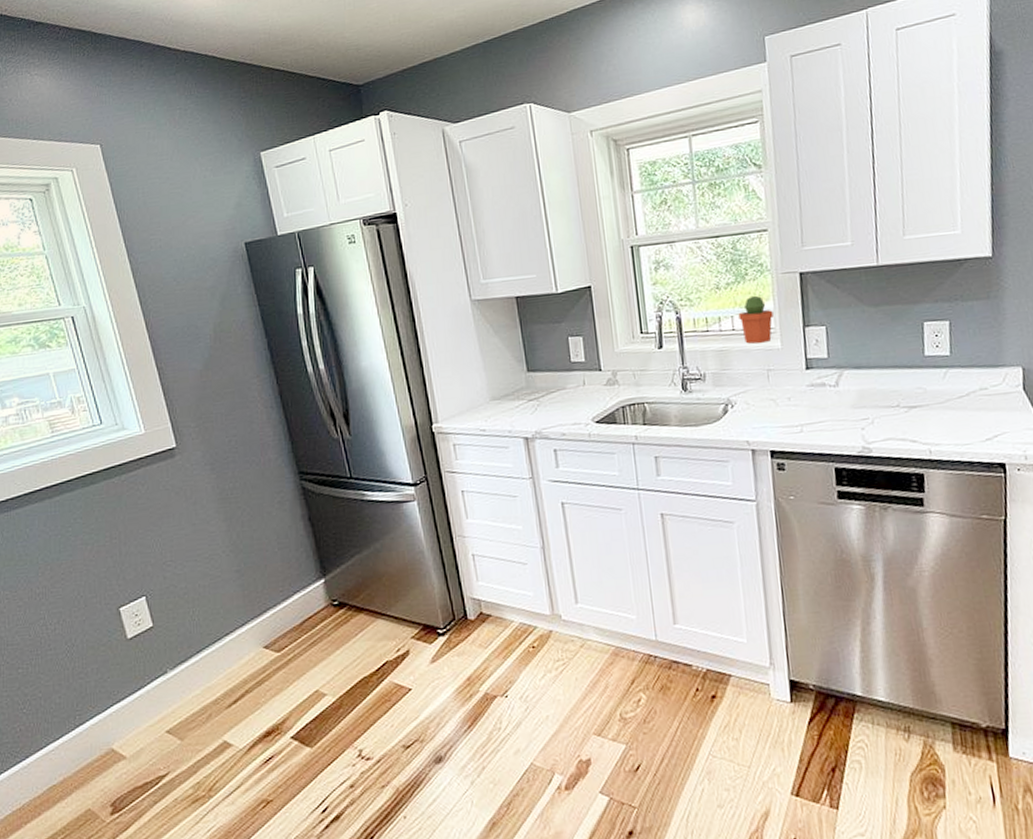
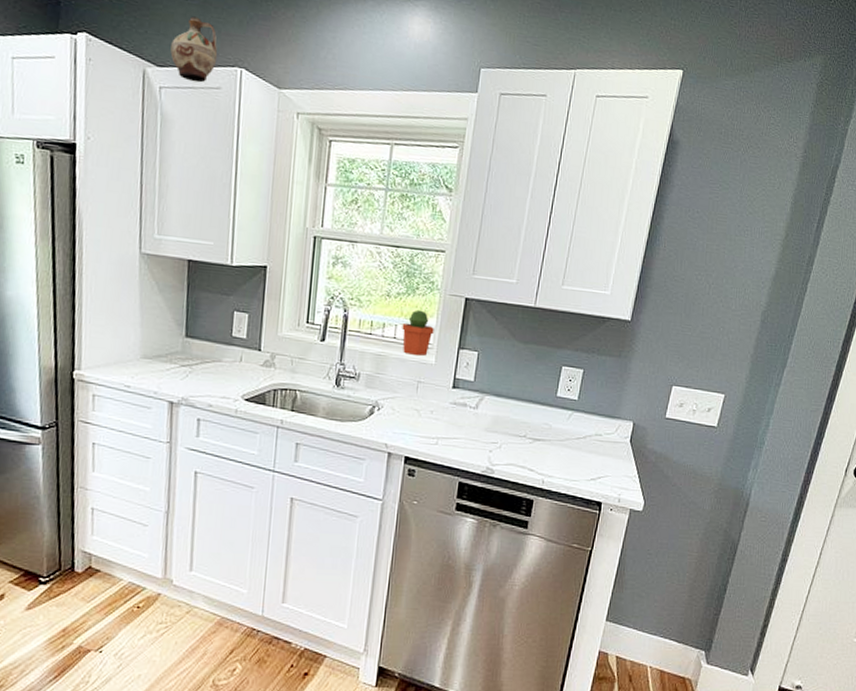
ceramic jug: none [462,68,506,129] -> present [170,16,218,83]

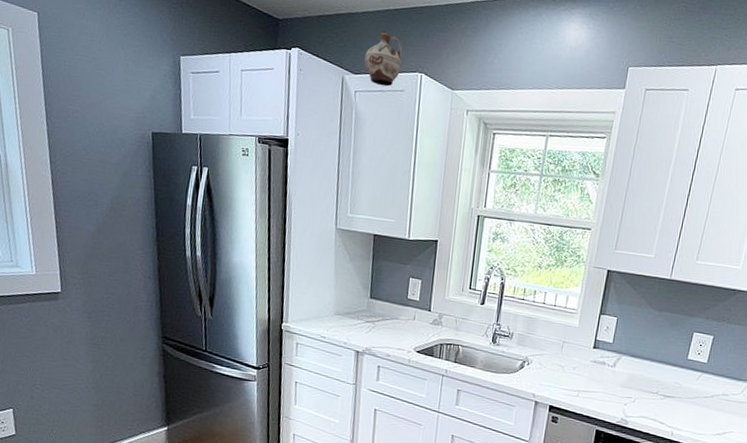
succulent plant: present [402,309,434,357] -> none [550,279,579,320]

